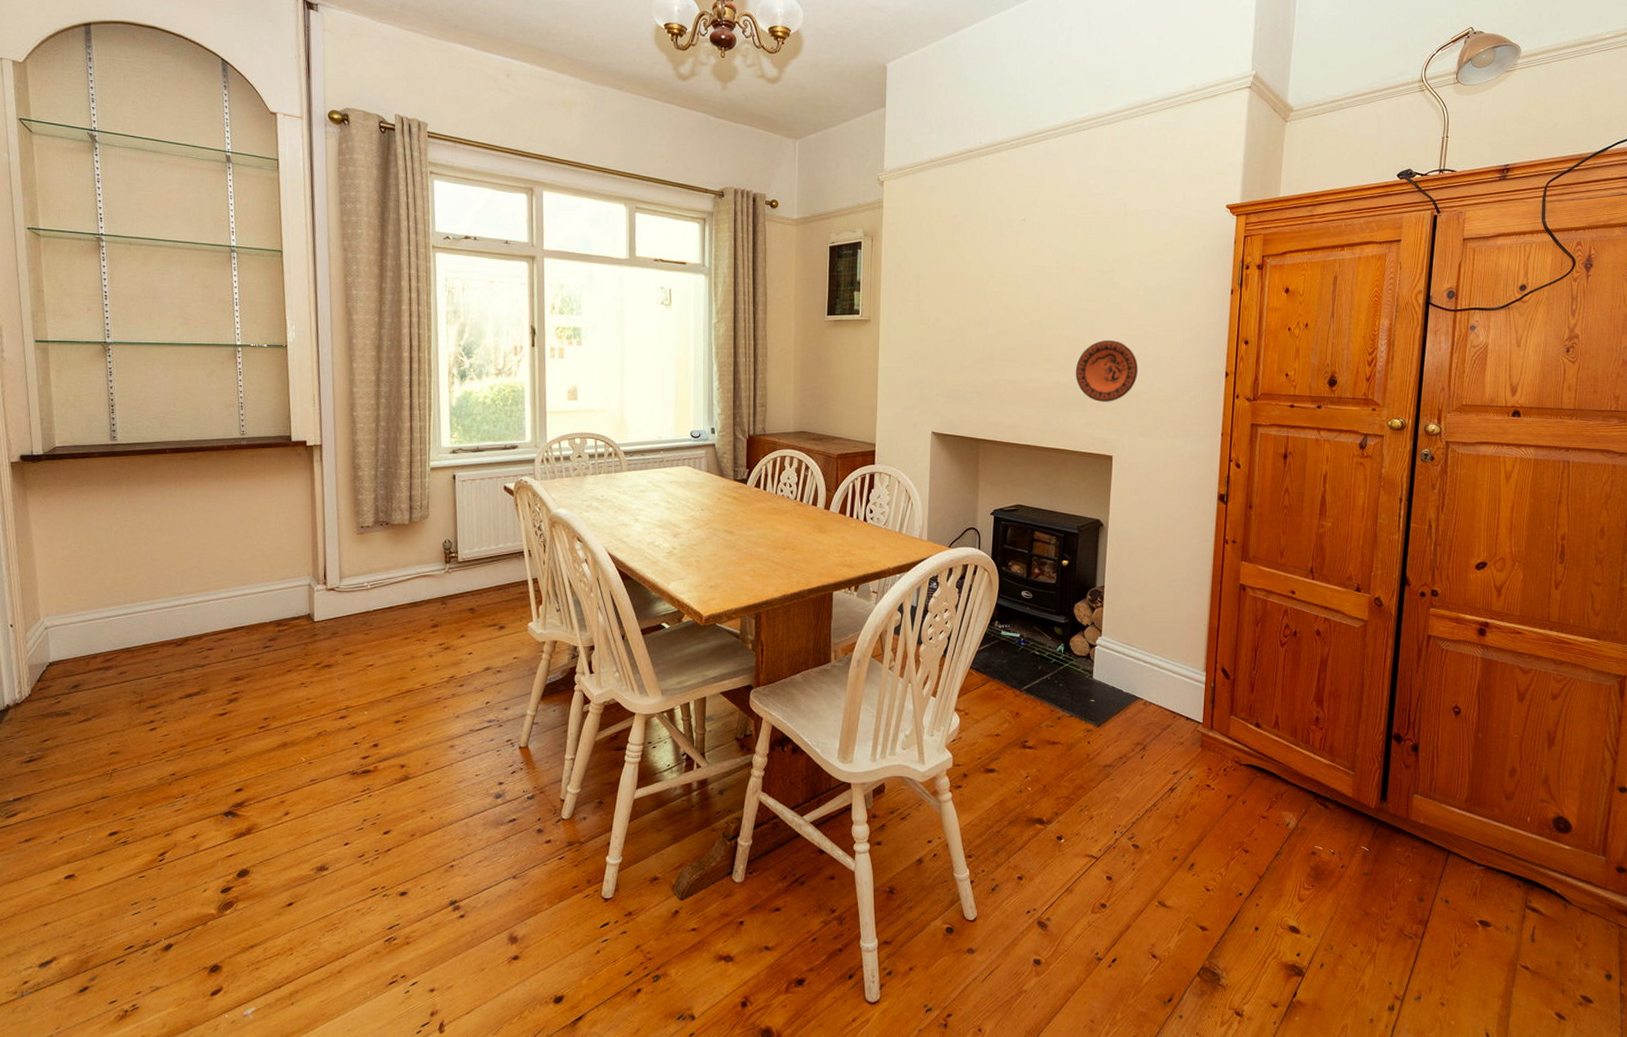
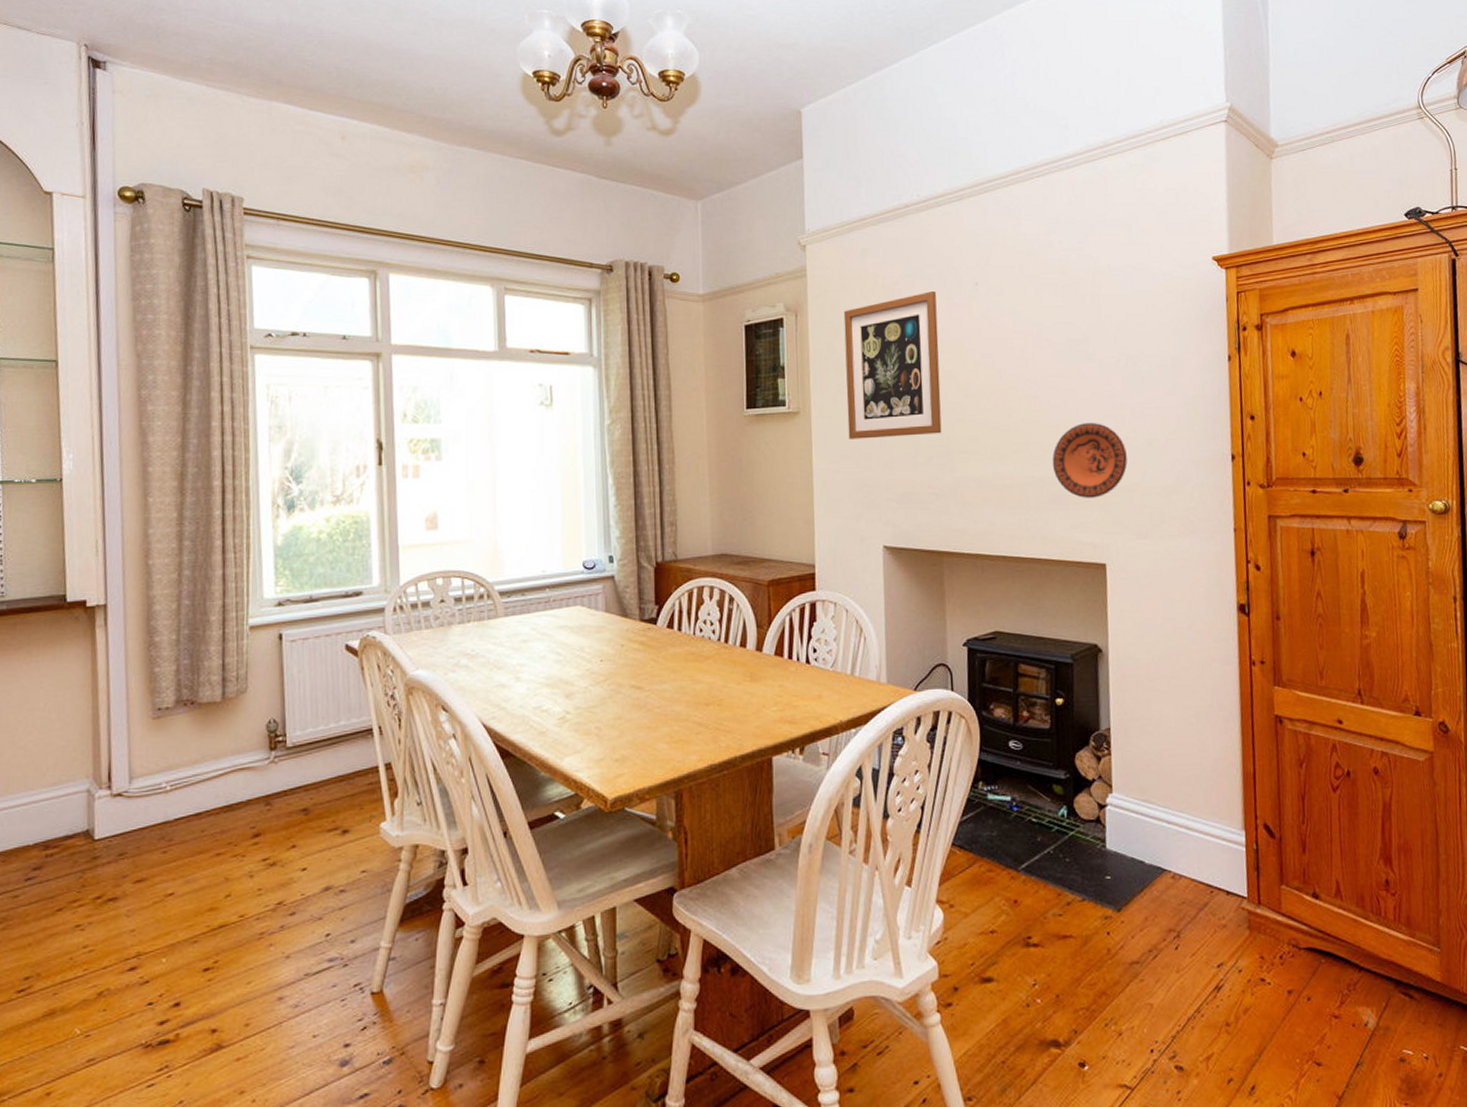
wall art: none [909,224,989,345] -> present [843,291,942,439]

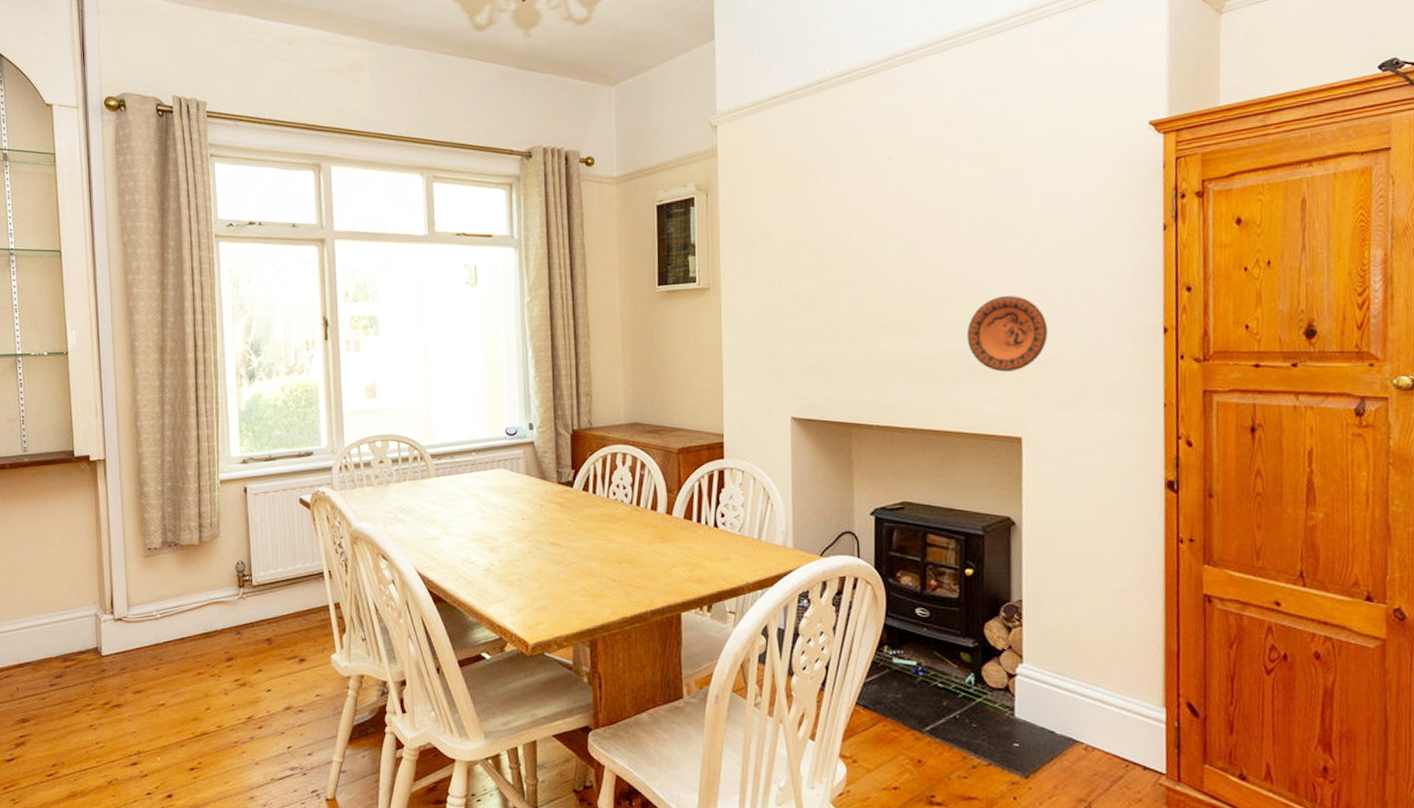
wall art: present [843,291,942,439] -> none [754,167,852,314]

